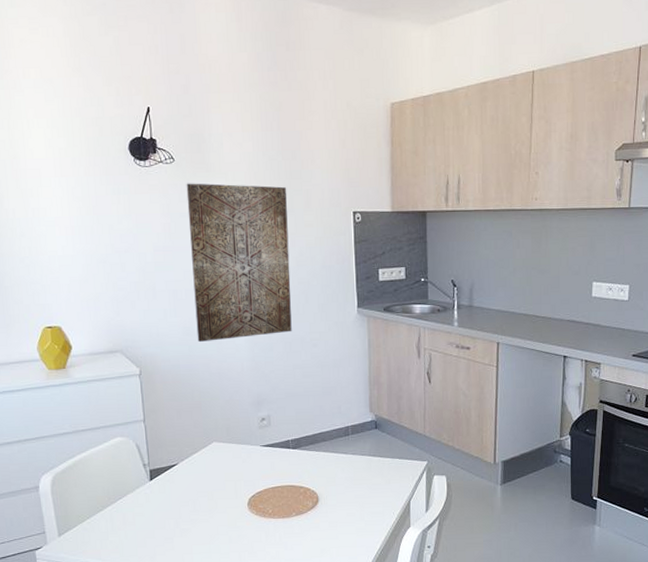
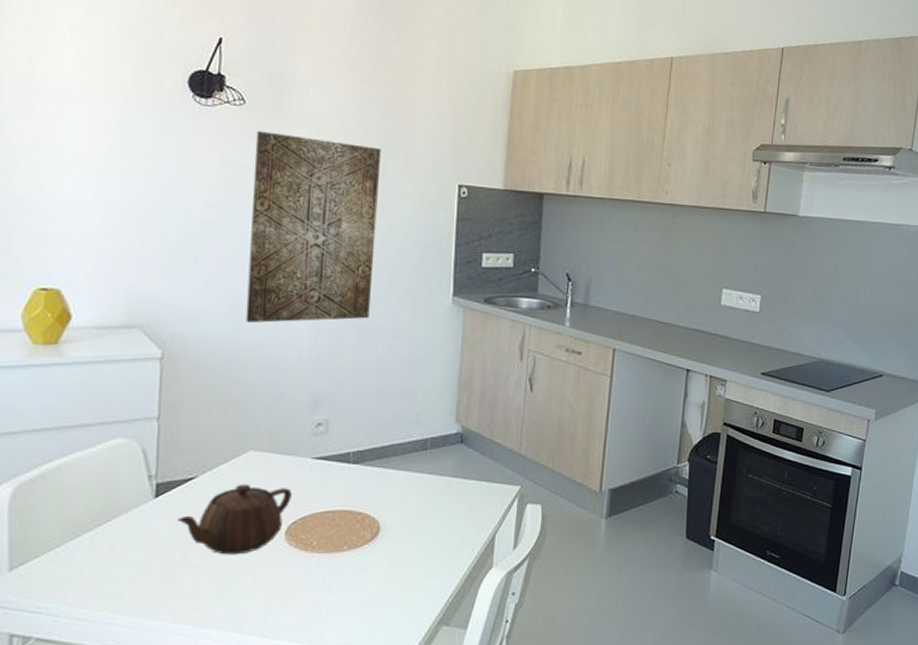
teapot: none [168,467,249,522] -> present [177,484,292,555]

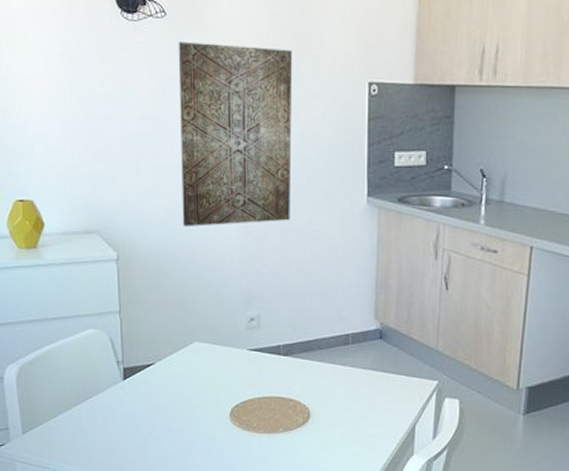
teapot: present [177,484,292,555] -> none [142,370,233,431]

